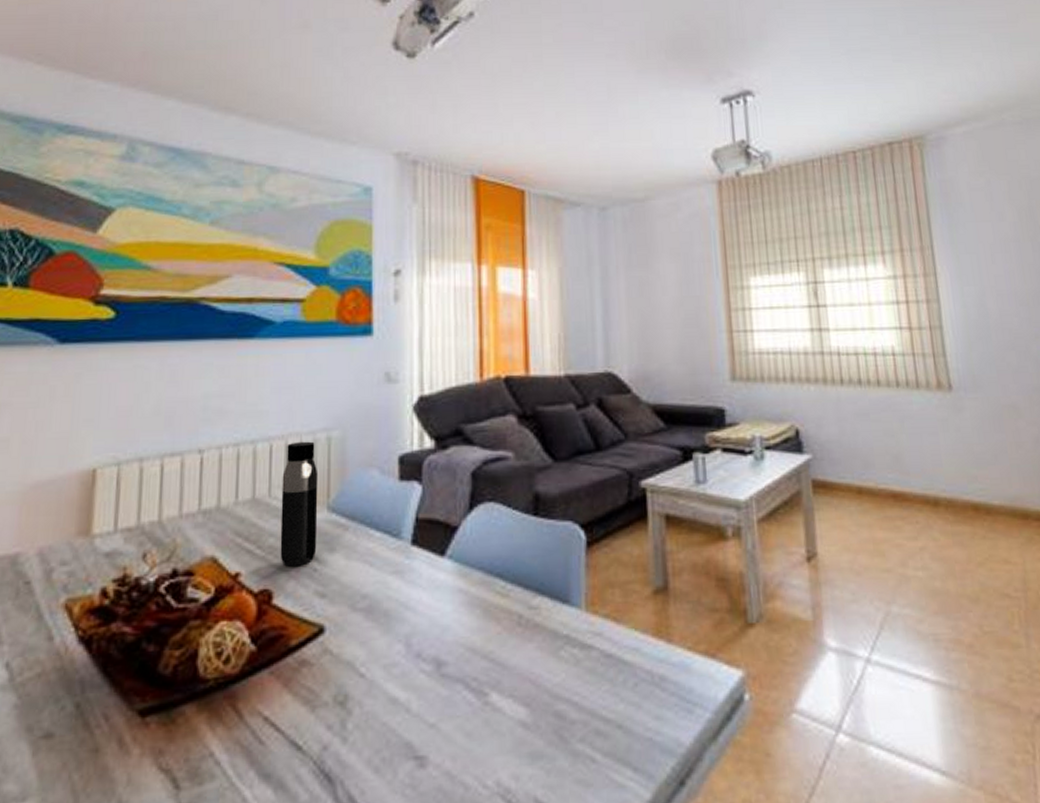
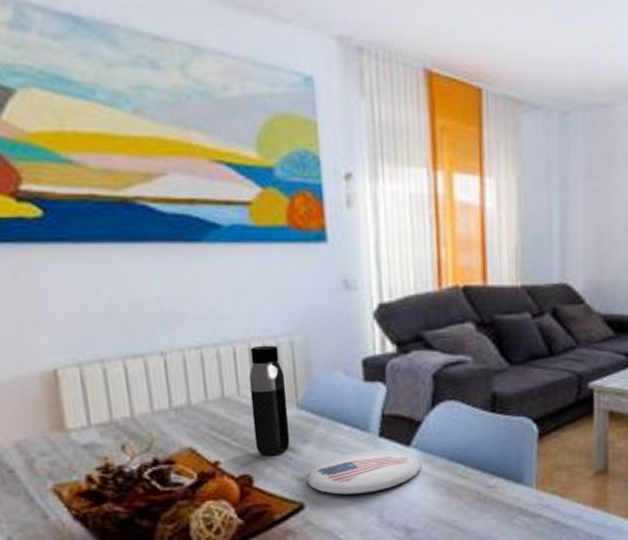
plate: none [330,559,455,616] -> present [306,449,421,495]

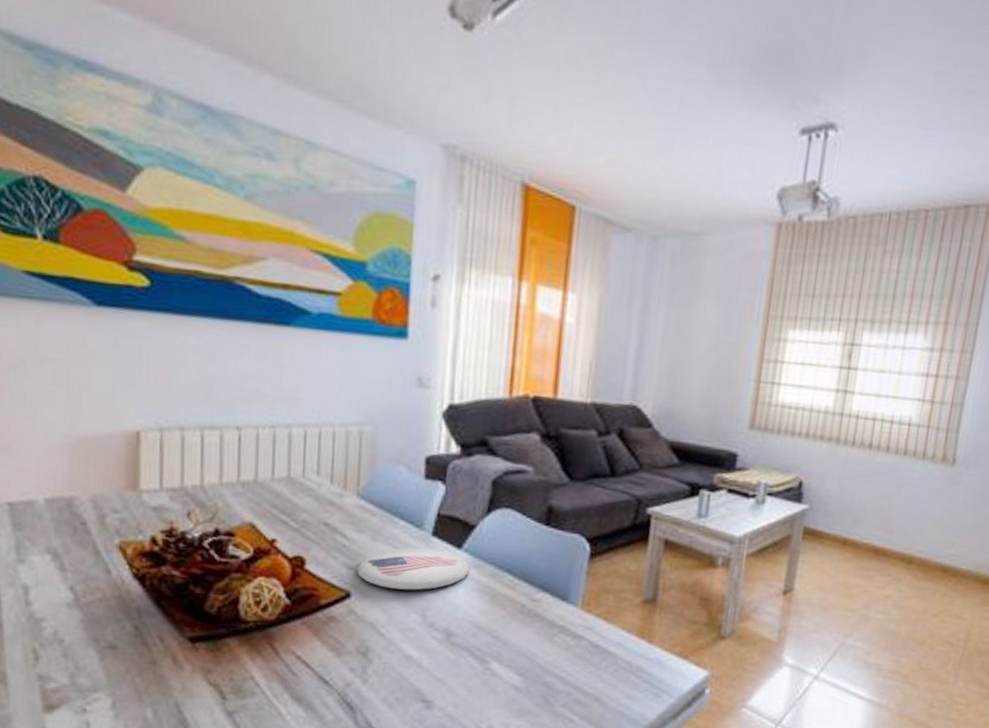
water bottle: present [249,345,290,456] -> none [312,431,350,541]

